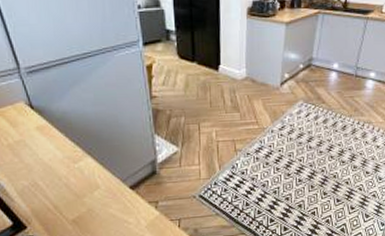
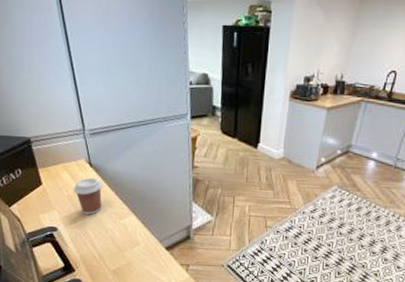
coffee cup: none [13,121,51,163] -> present [73,177,102,215]

